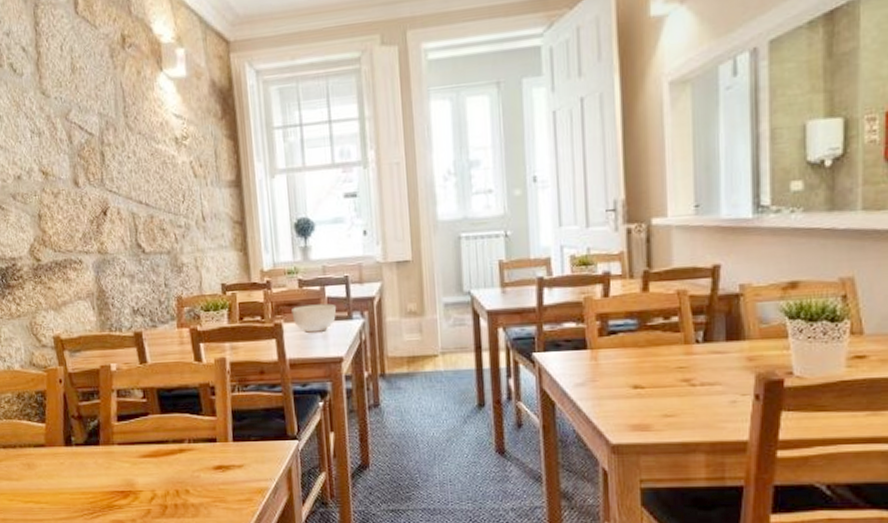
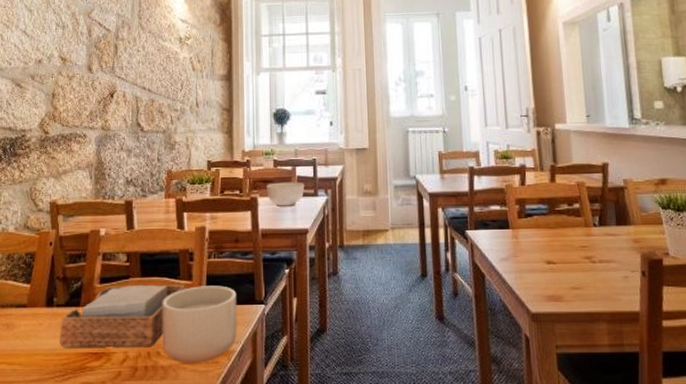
napkin holder: none [81,420,210,486] -> present [60,284,185,348]
cup: none [185,421,271,501] -> present [162,285,237,363]

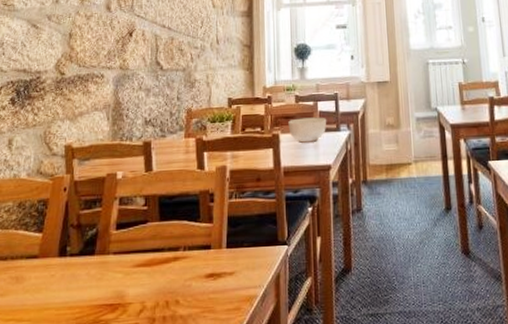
napkin holder: present [60,284,185,348] -> none [72,227,206,300]
cup: present [162,285,237,363] -> none [181,227,260,312]

